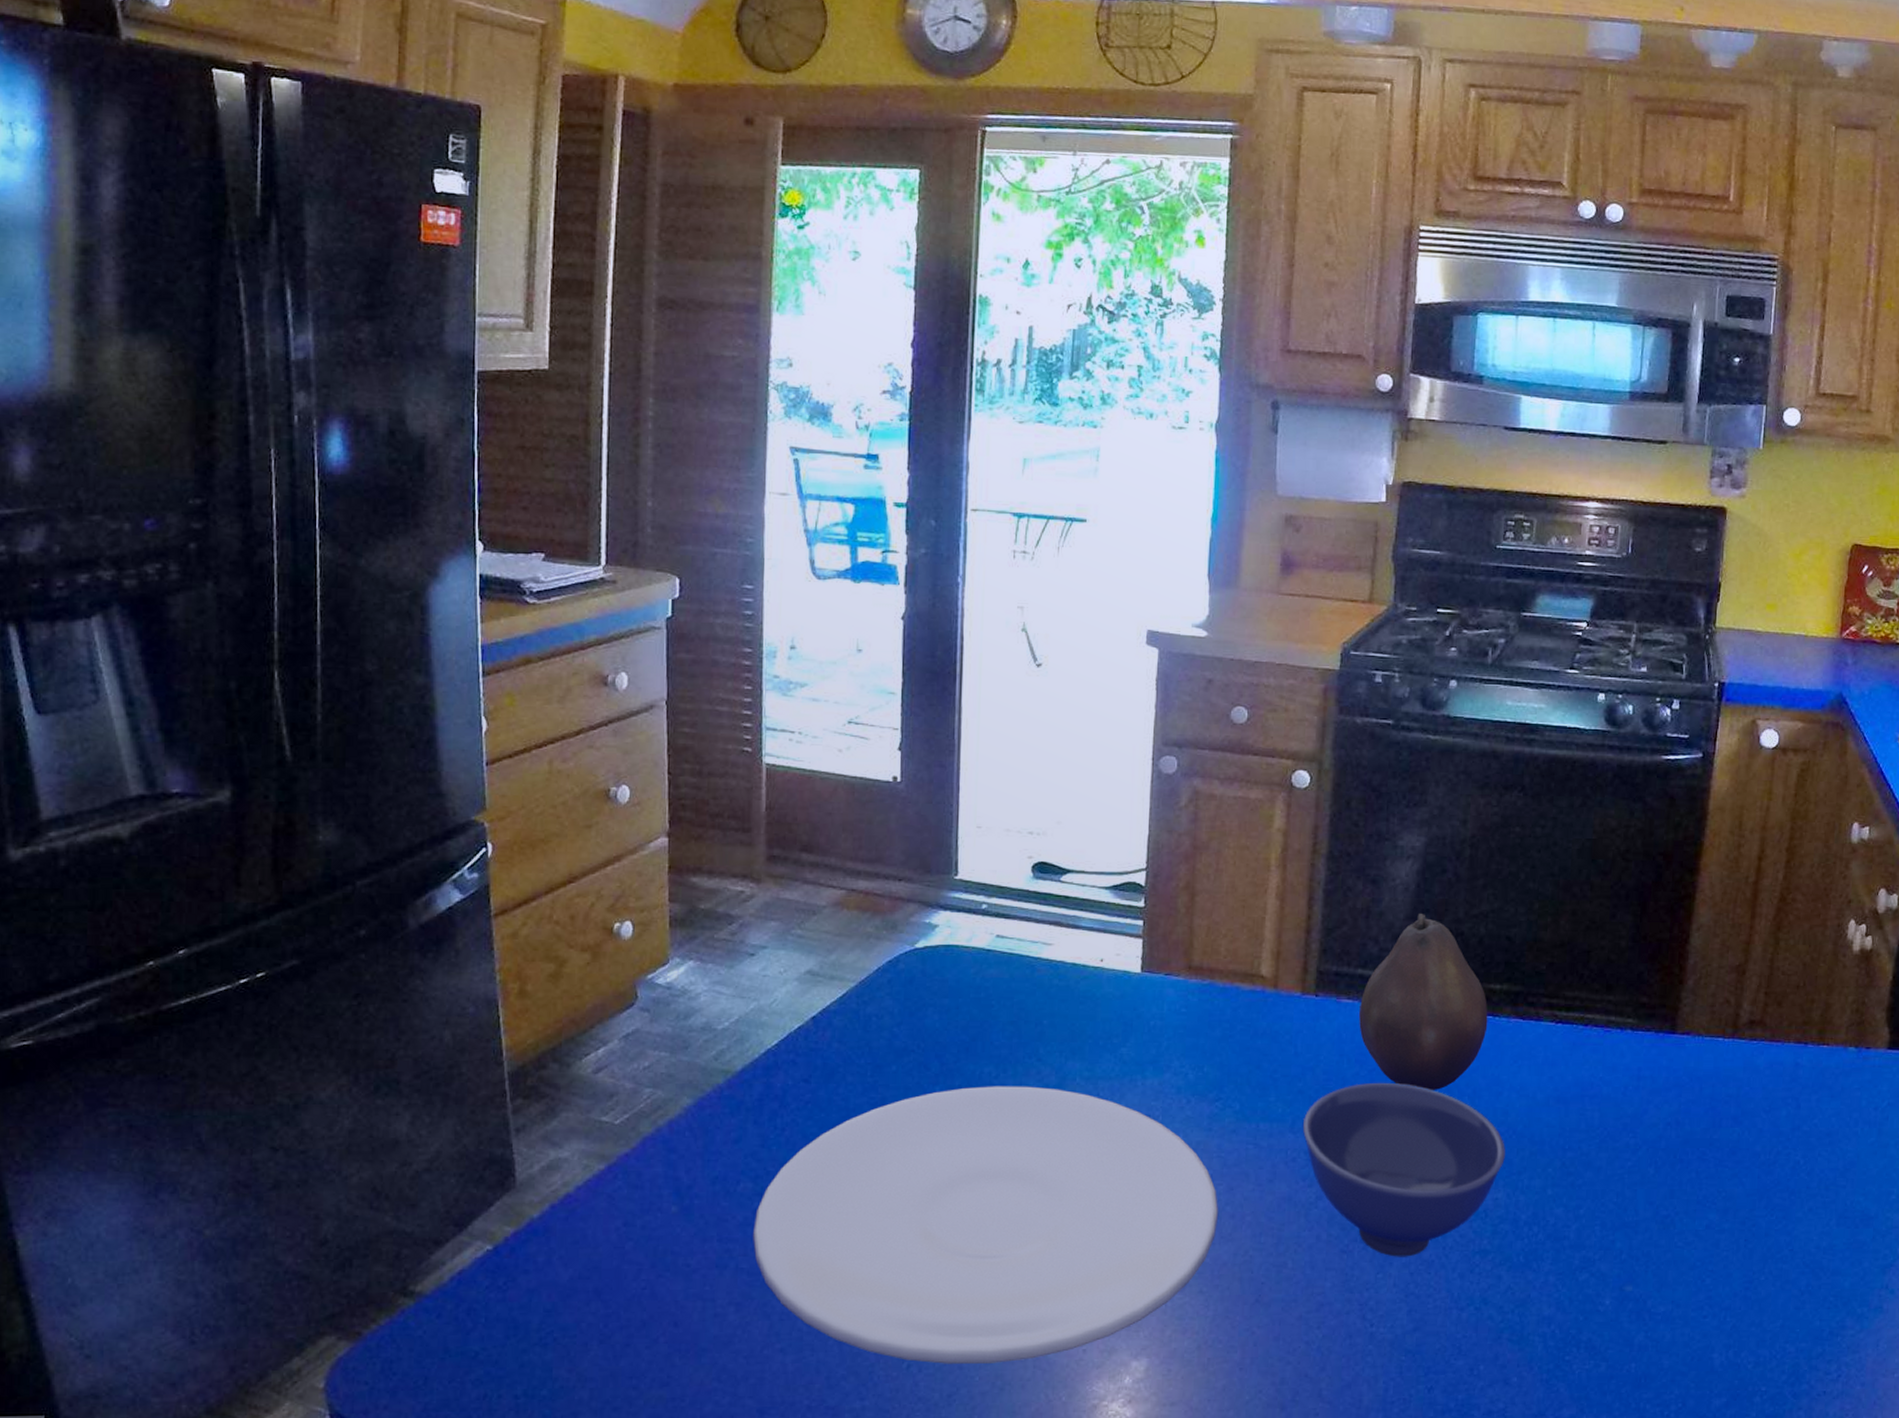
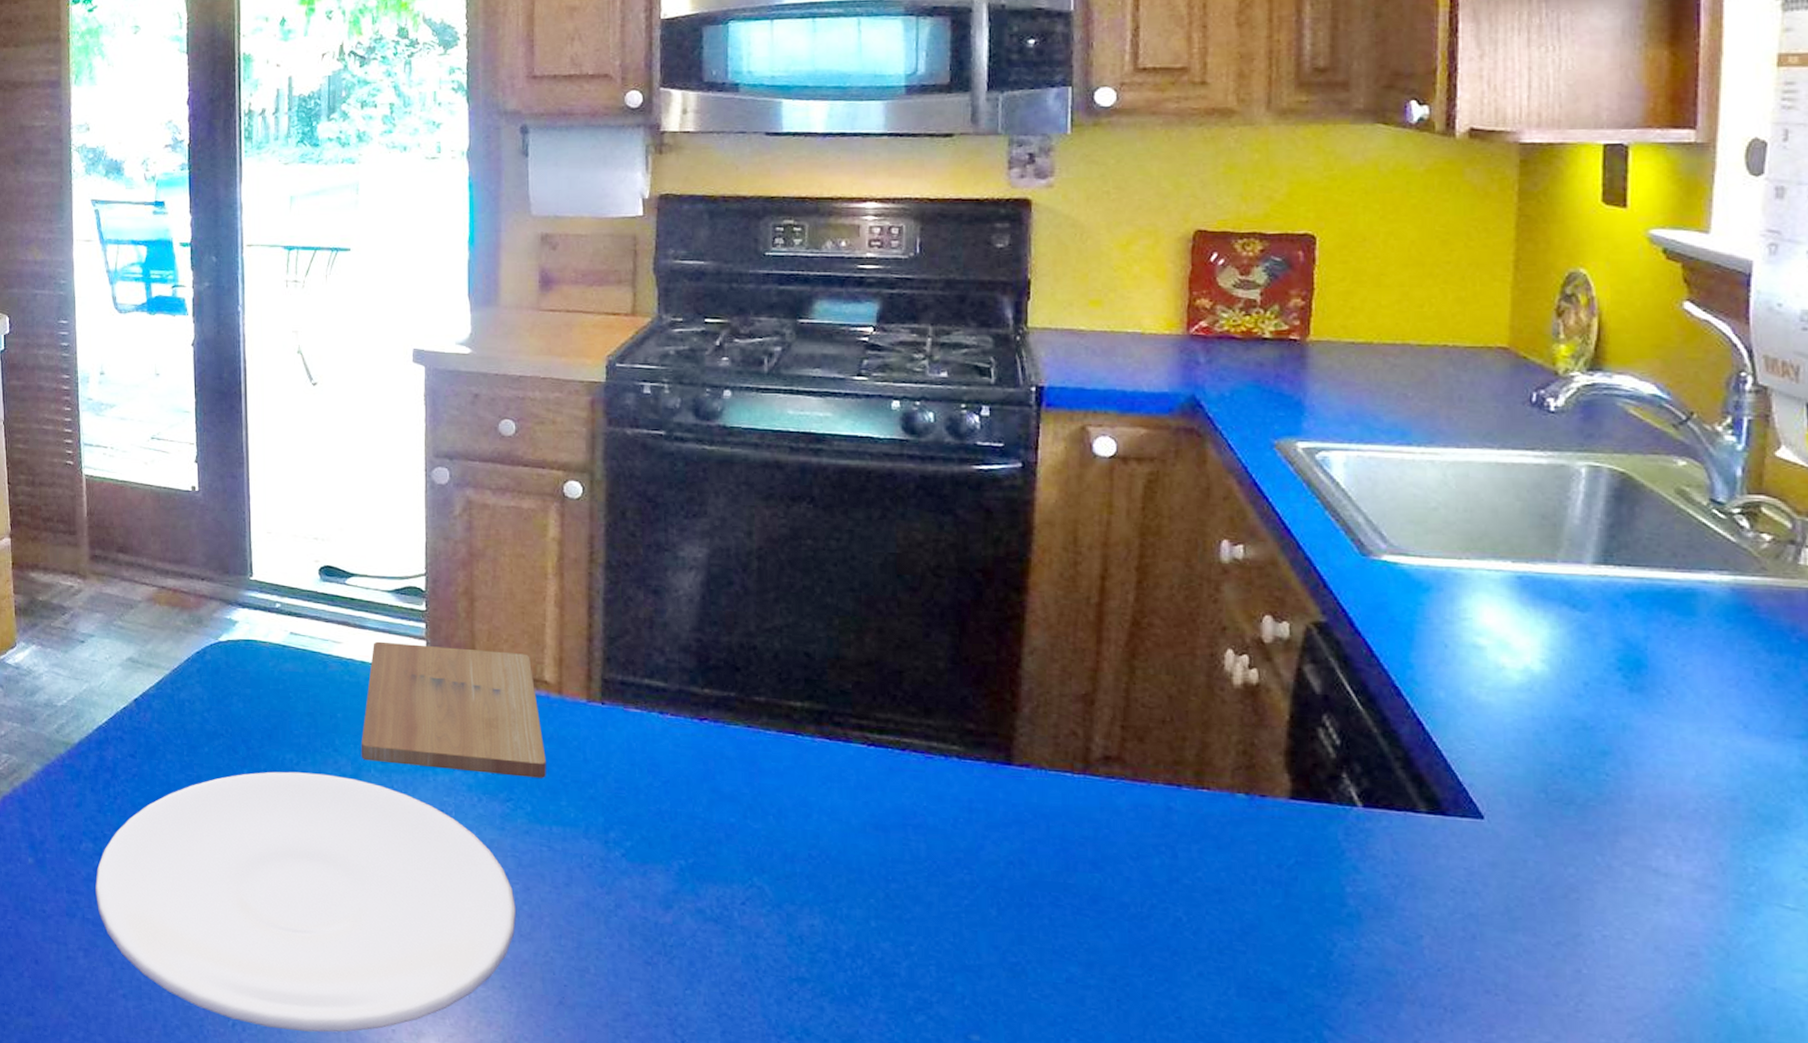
cutting board: none [1066,941,1258,1075] -> present [361,641,546,778]
bowl: present [1302,1082,1505,1257] -> none [596,794,819,976]
fruit: present [1359,914,1488,1091] -> none [649,626,790,808]

